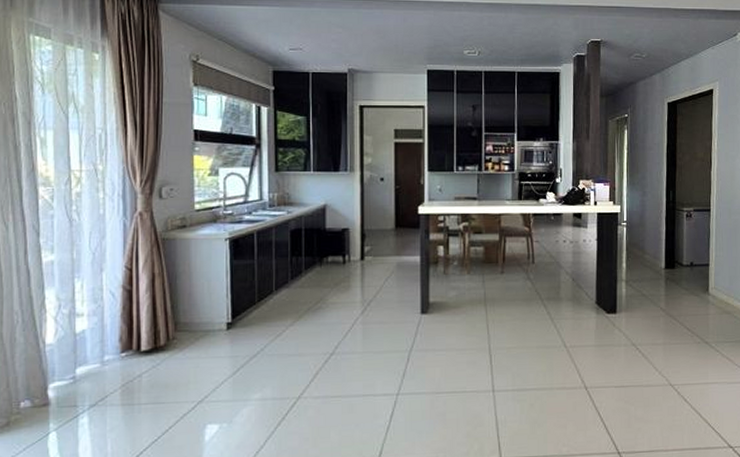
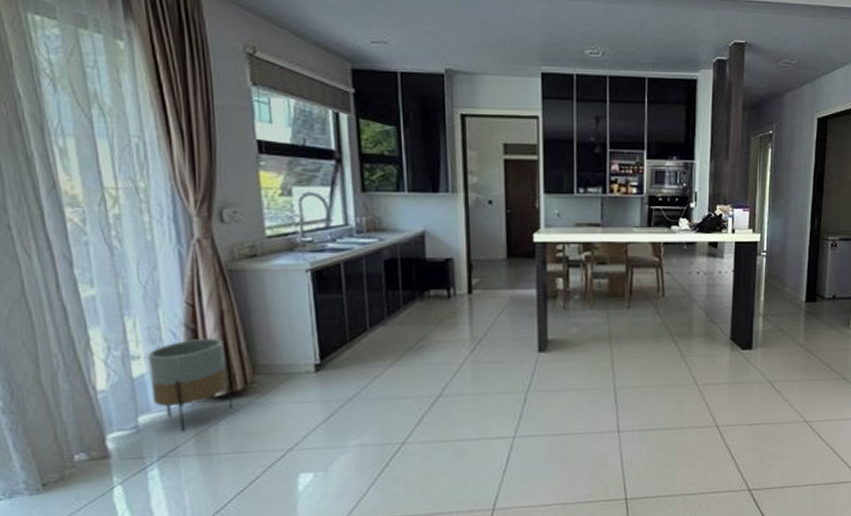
planter: none [89,298,156,383] -> present [148,338,233,432]

